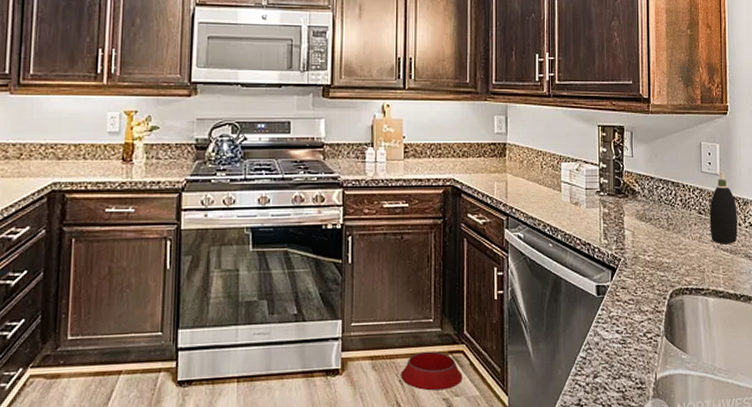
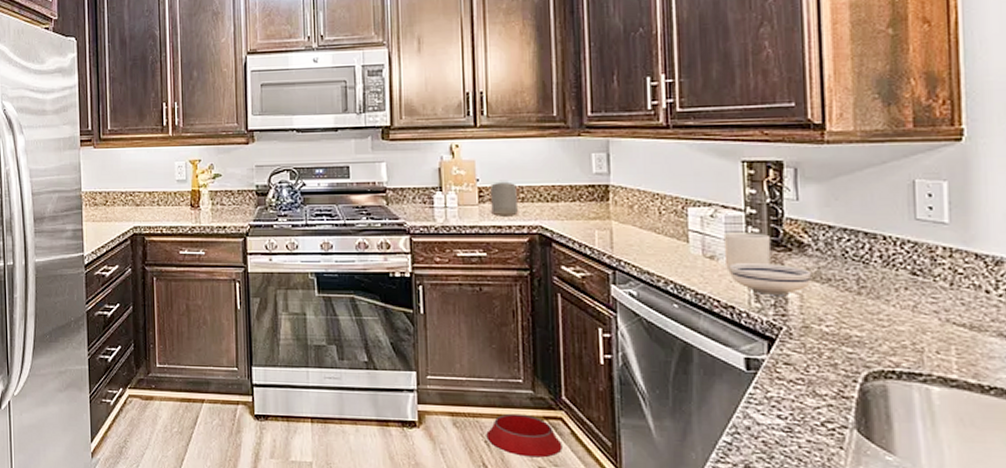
canister: none [408,137,445,172] -> present [483,180,529,218]
mug: none [584,183,616,214] -> present [723,233,772,270]
bowl: none [588,207,641,233] -> present [730,262,813,295]
soap dispenser: present [709,171,738,245] -> none [931,218,984,318]

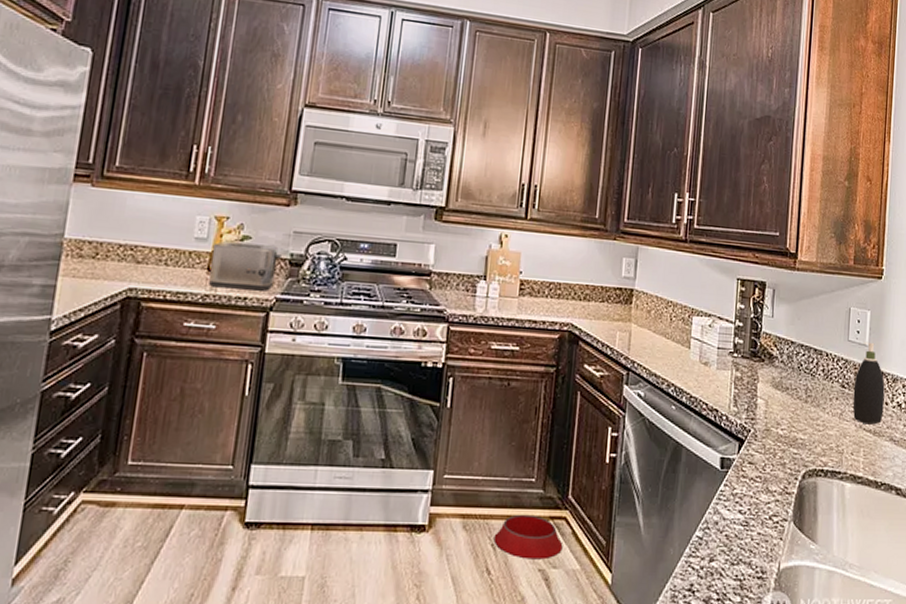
toaster: none [191,180,248,220] -> present [208,241,281,291]
canister: present [483,180,529,218] -> none [523,274,563,313]
mug: present [723,233,772,270] -> none [715,342,751,376]
bowl: present [730,262,813,295] -> none [718,369,777,401]
soap dispenser: none [931,218,984,318] -> present [852,341,885,425]

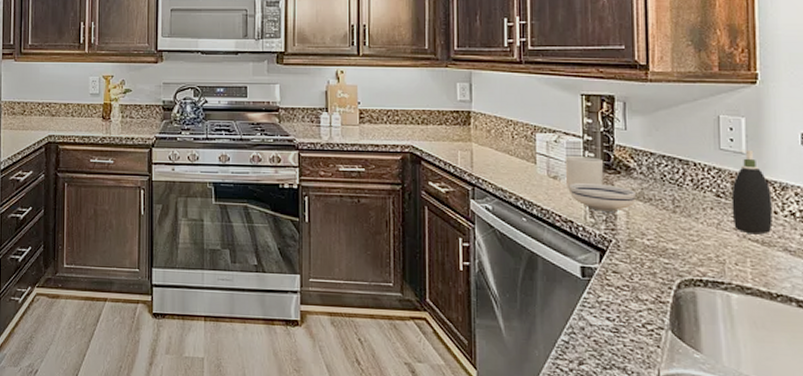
toaster: present [208,241,281,291] -> none [103,95,156,132]
pet bowl: present [494,514,563,560] -> none [360,314,426,354]
mug: none [715,342,751,376] -> present [565,156,604,189]
bowl: none [718,369,777,401] -> present [570,182,637,212]

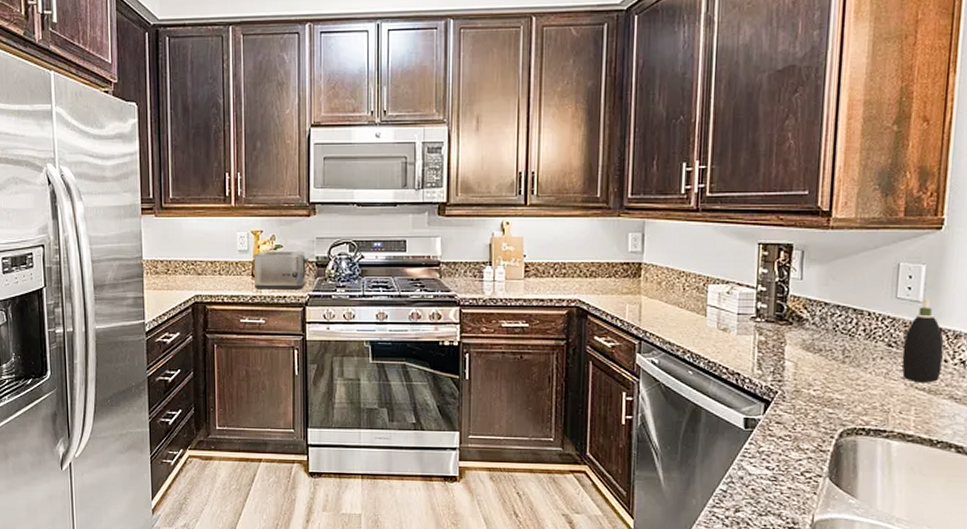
toaster: none [103,95,156,132] -> present [253,251,309,290]
mug: present [565,156,604,189] -> none [735,308,777,341]
bowl: present [570,182,637,212] -> none [739,334,807,363]

